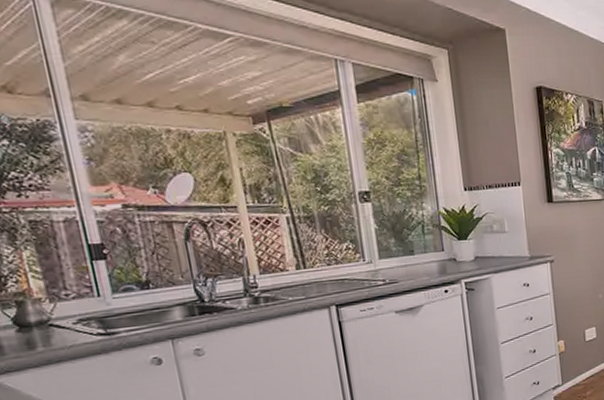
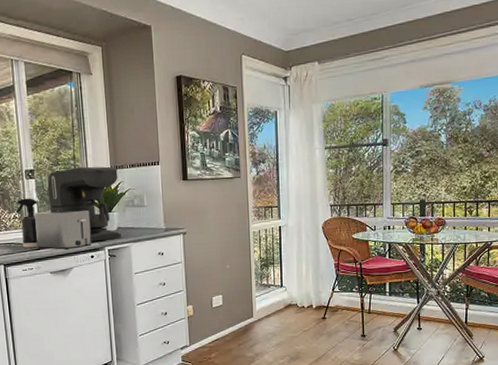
spray bottle: none [349,224,378,284] -> present [16,198,38,248]
toaster: none [372,237,446,286] -> present [34,209,92,251]
coffee maker: none [387,187,480,275] -> present [47,166,121,242]

